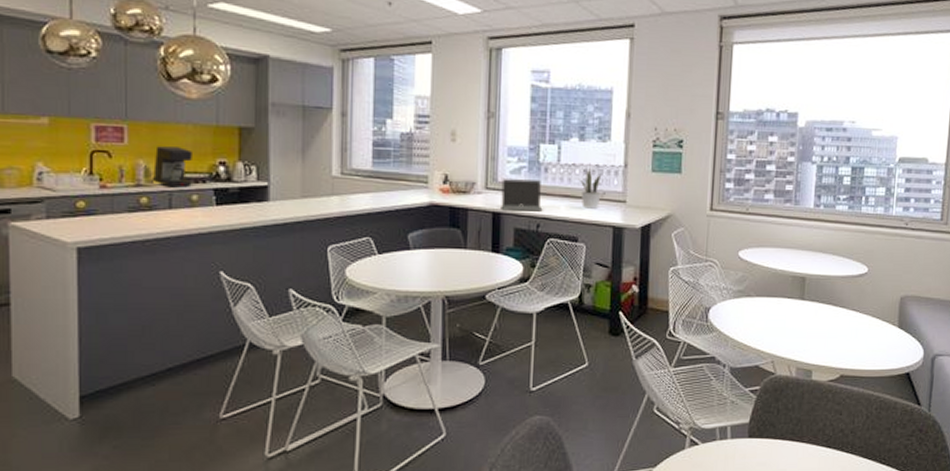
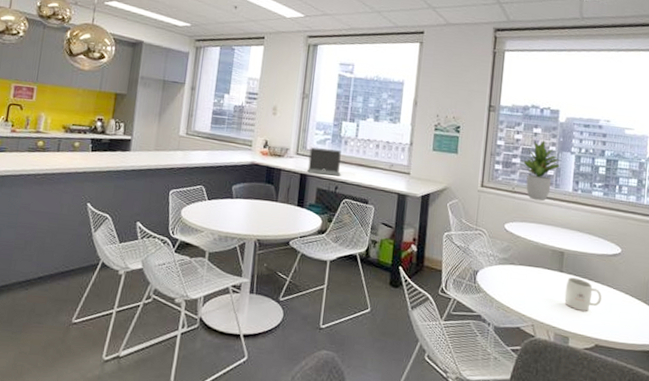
coffee maker: present [153,146,192,188] -> none [49,104,80,136]
potted plant: present [578,167,602,209] -> none [371,143,391,178]
potted plant: none [754,151,800,222] -> present [520,141,560,202]
mug: none [806,304,847,340] -> present [564,277,602,311]

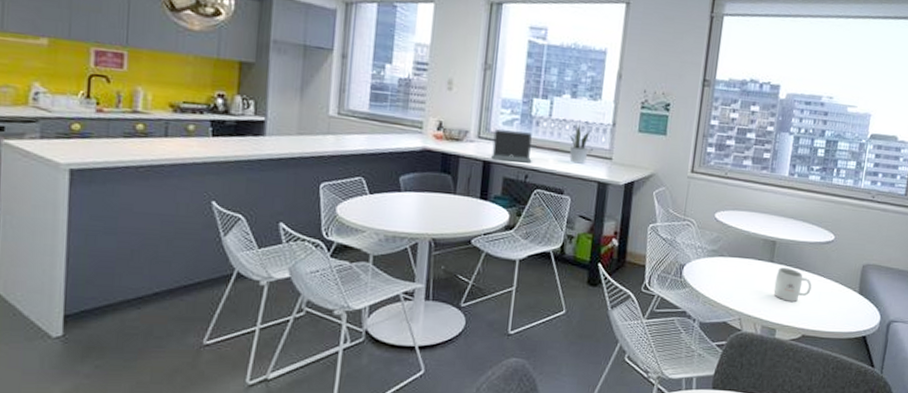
potted plant: none [371,143,391,178] -> present [568,124,591,164]
potted plant: present [520,141,560,202] -> none [734,120,777,188]

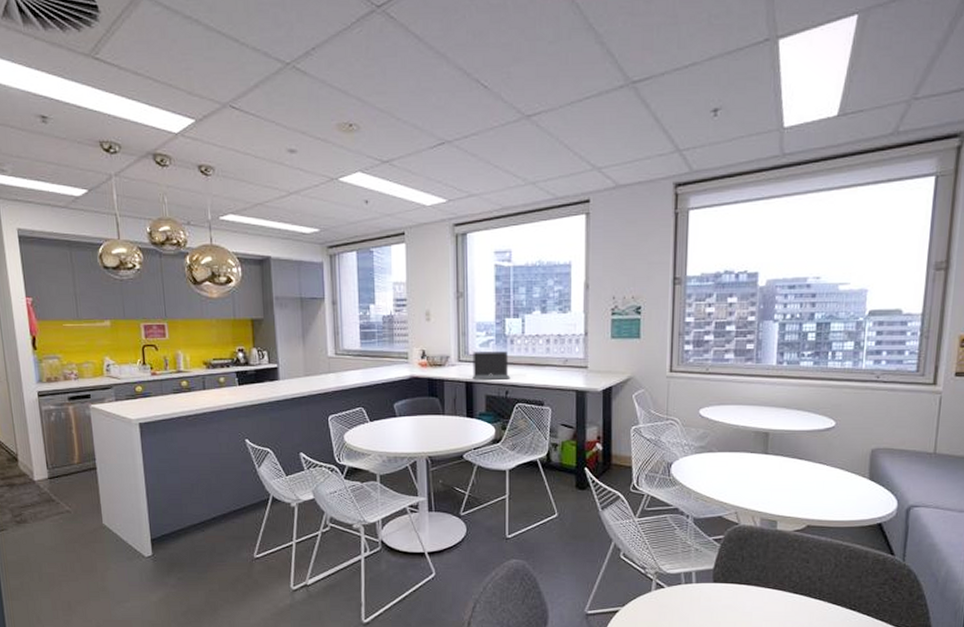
potted plant: present [568,124,591,164] -> none [542,337,564,375]
mug: present [773,267,812,302] -> none [771,458,814,492]

